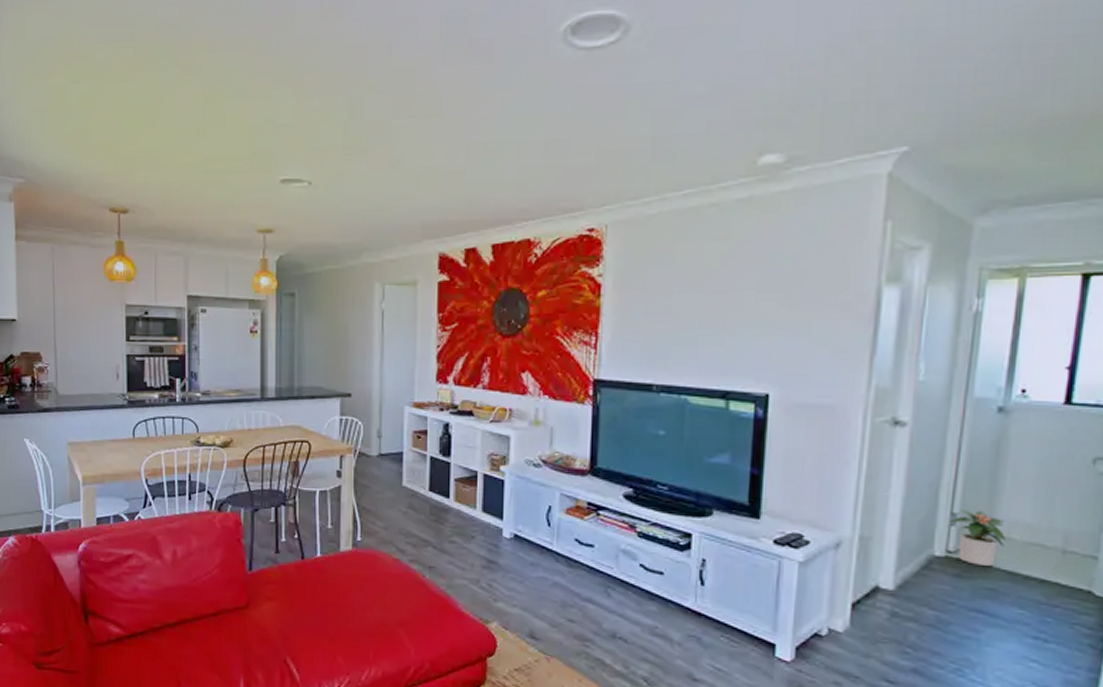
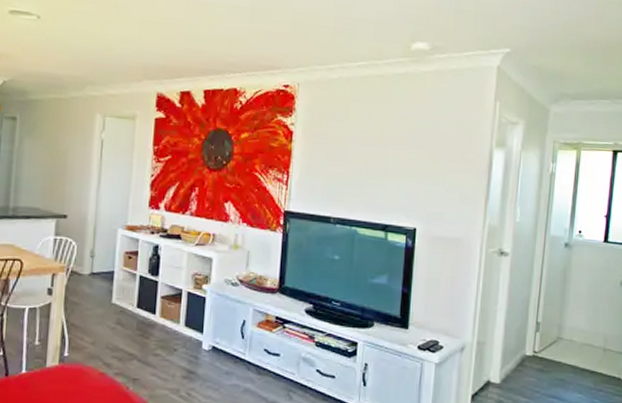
potted plant: present [949,509,1006,566] -> none [535,319,570,362]

